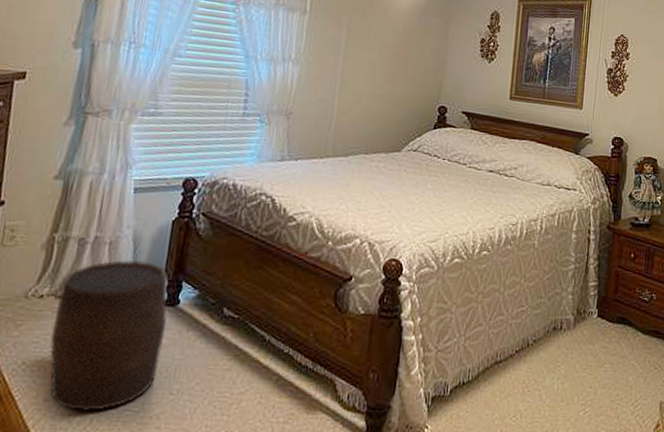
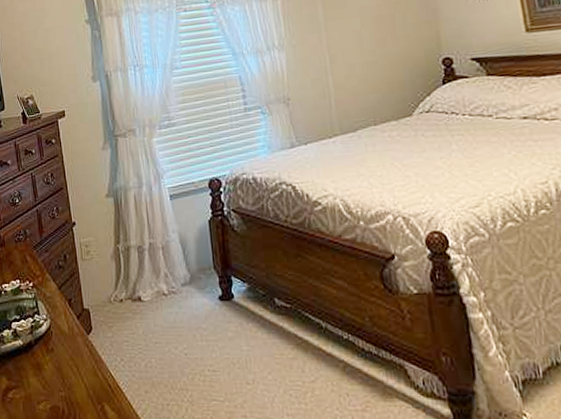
stool: present [49,259,167,413] -> none [134,260,231,402]

